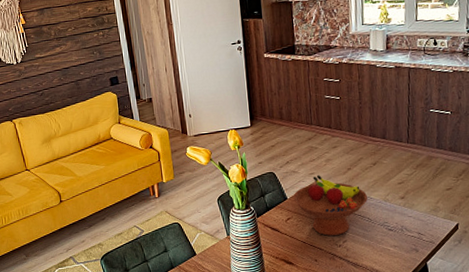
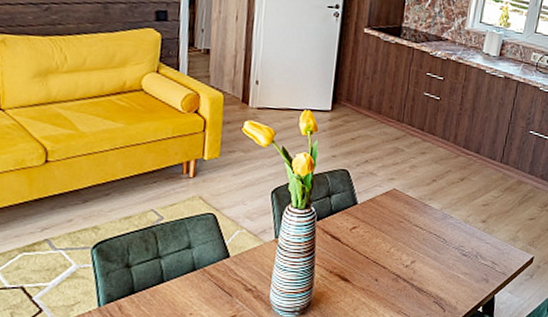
fruit bowl: present [293,175,368,236] -> none [364,182,448,254]

